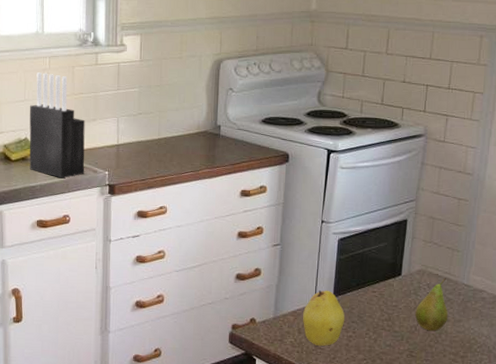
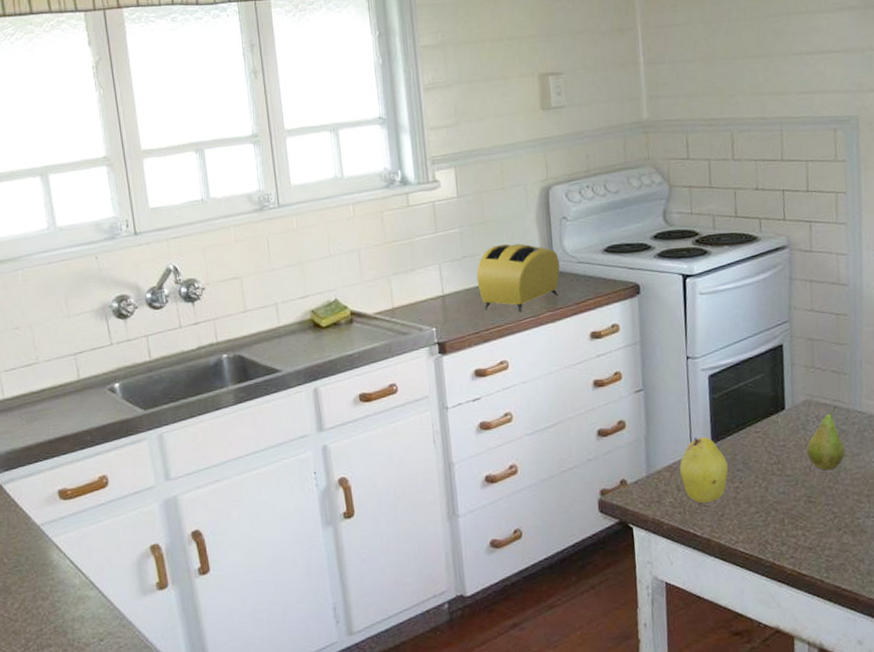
knife block: present [29,72,85,179] -> none [336,222,409,342]
toaster: none [148,106,222,167] -> present [476,243,560,313]

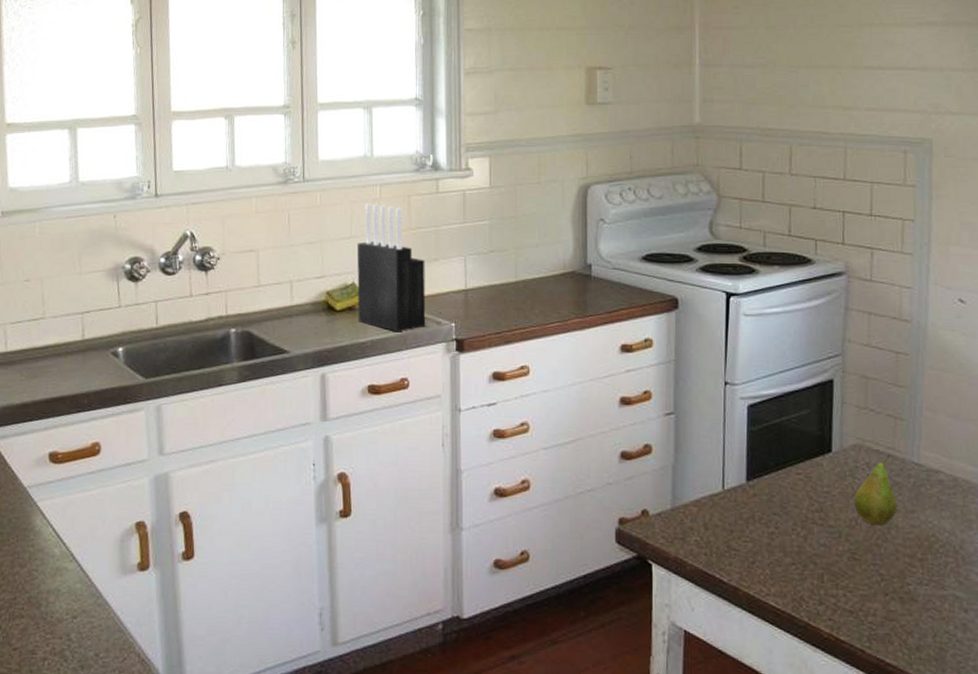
knife block: none [336,222,409,342] -> present [356,203,426,332]
toaster: present [476,243,560,313] -> none [503,241,593,316]
fruit: present [680,436,729,503] -> none [709,471,764,546]

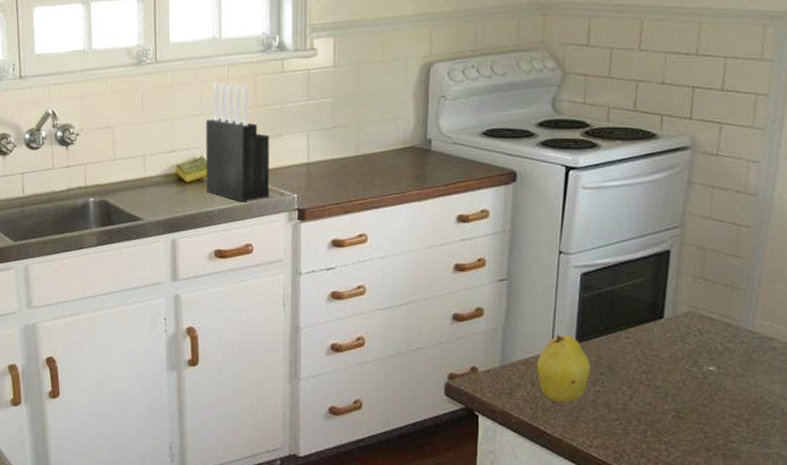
fruit: none [709,471,764,546] -> present [537,334,592,402]
fruit: present [853,454,898,526] -> none [682,321,728,388]

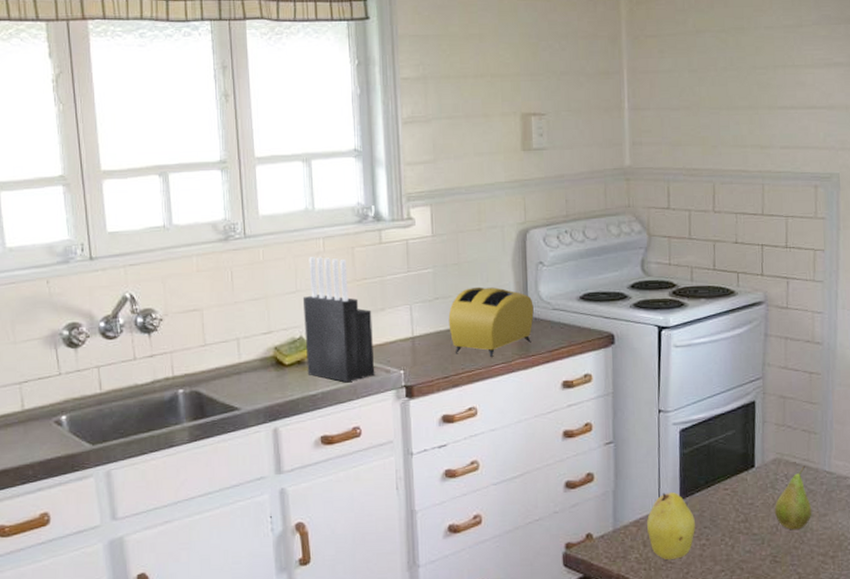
toaster: none [344,117,433,188] -> present [448,286,534,358]
fruit: none [682,321,728,388] -> present [774,465,812,530]

